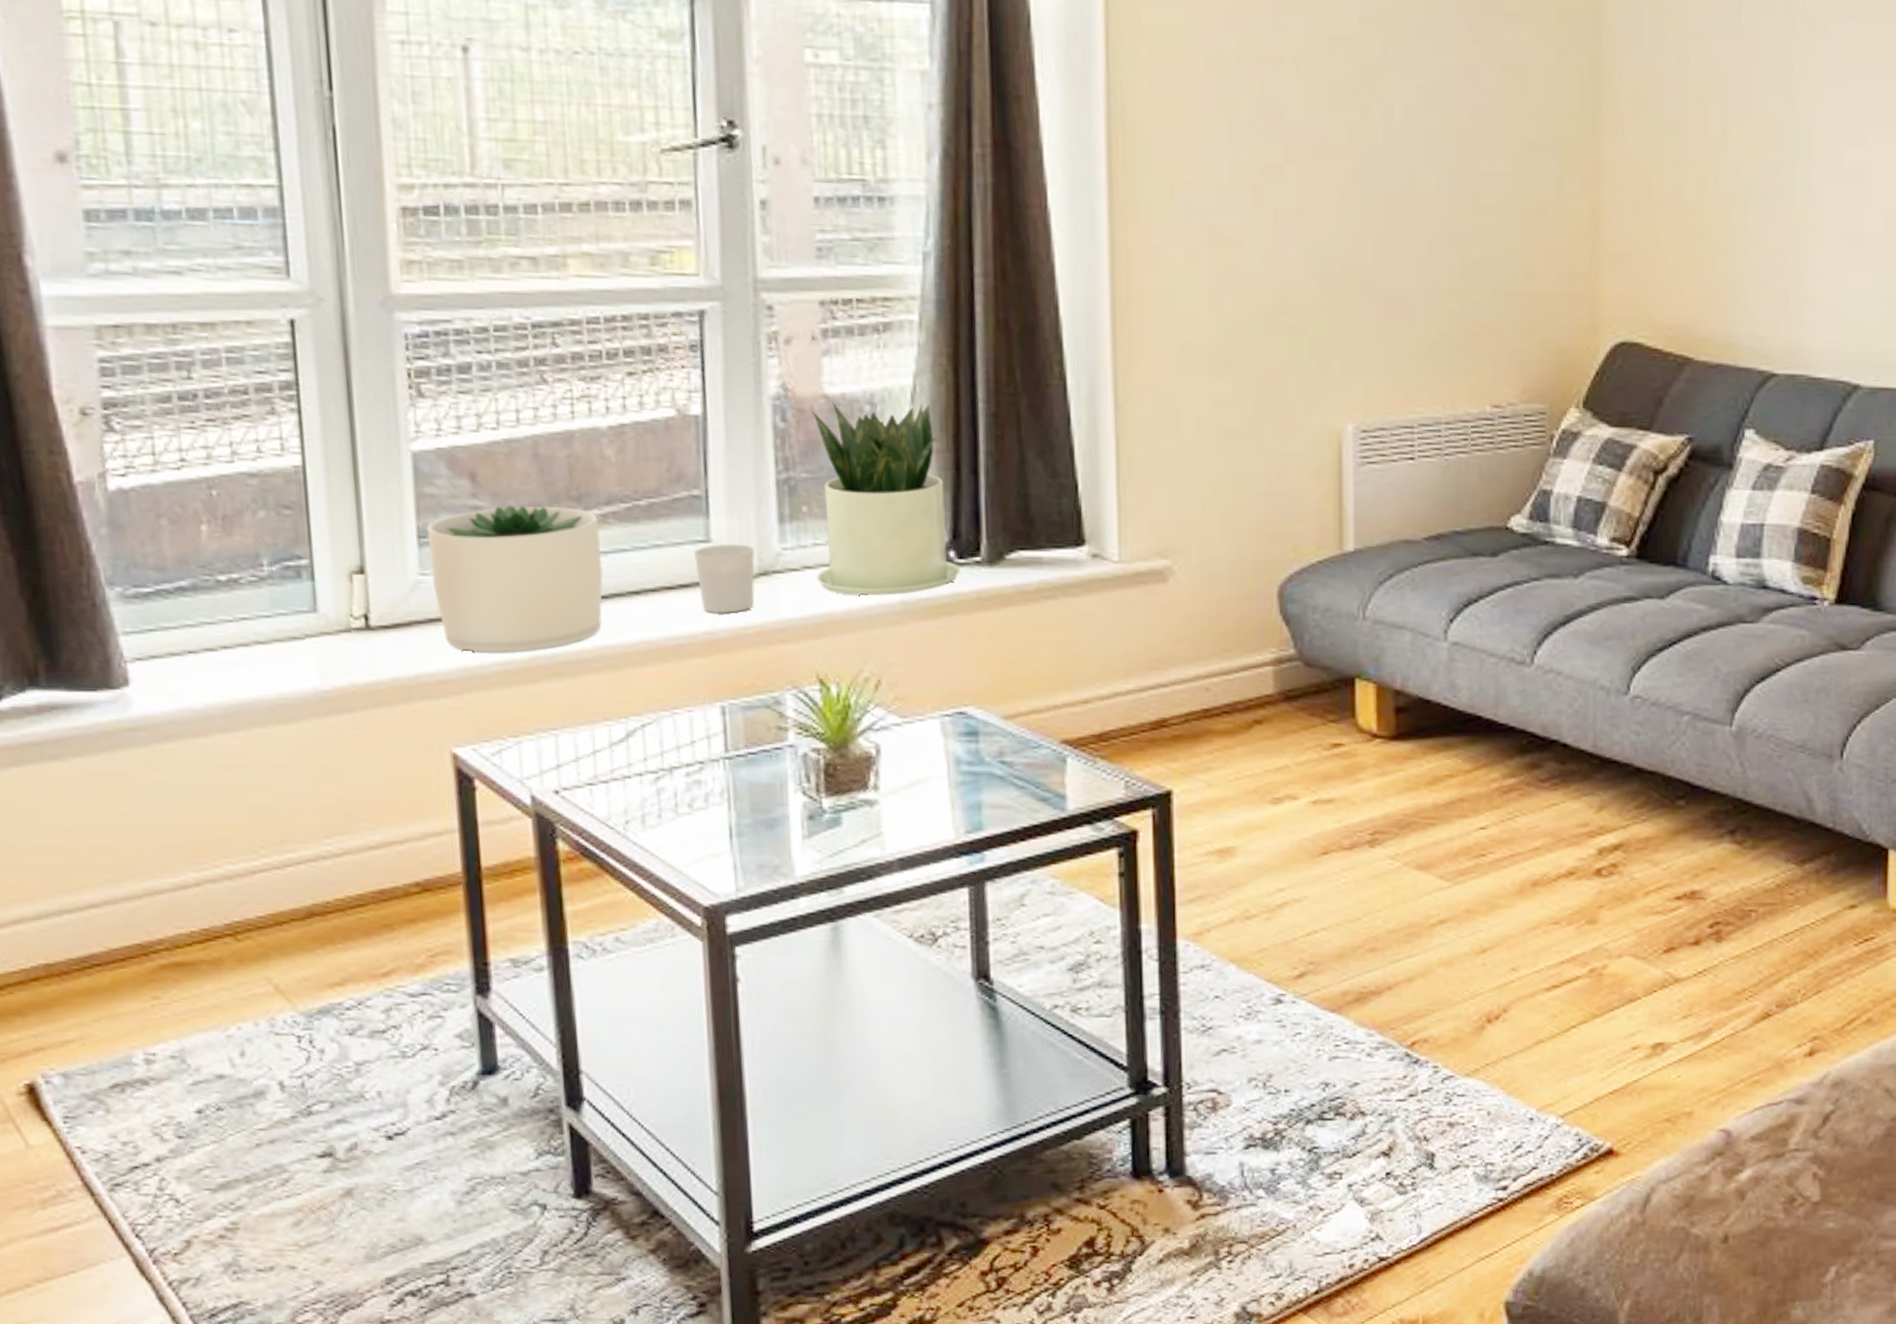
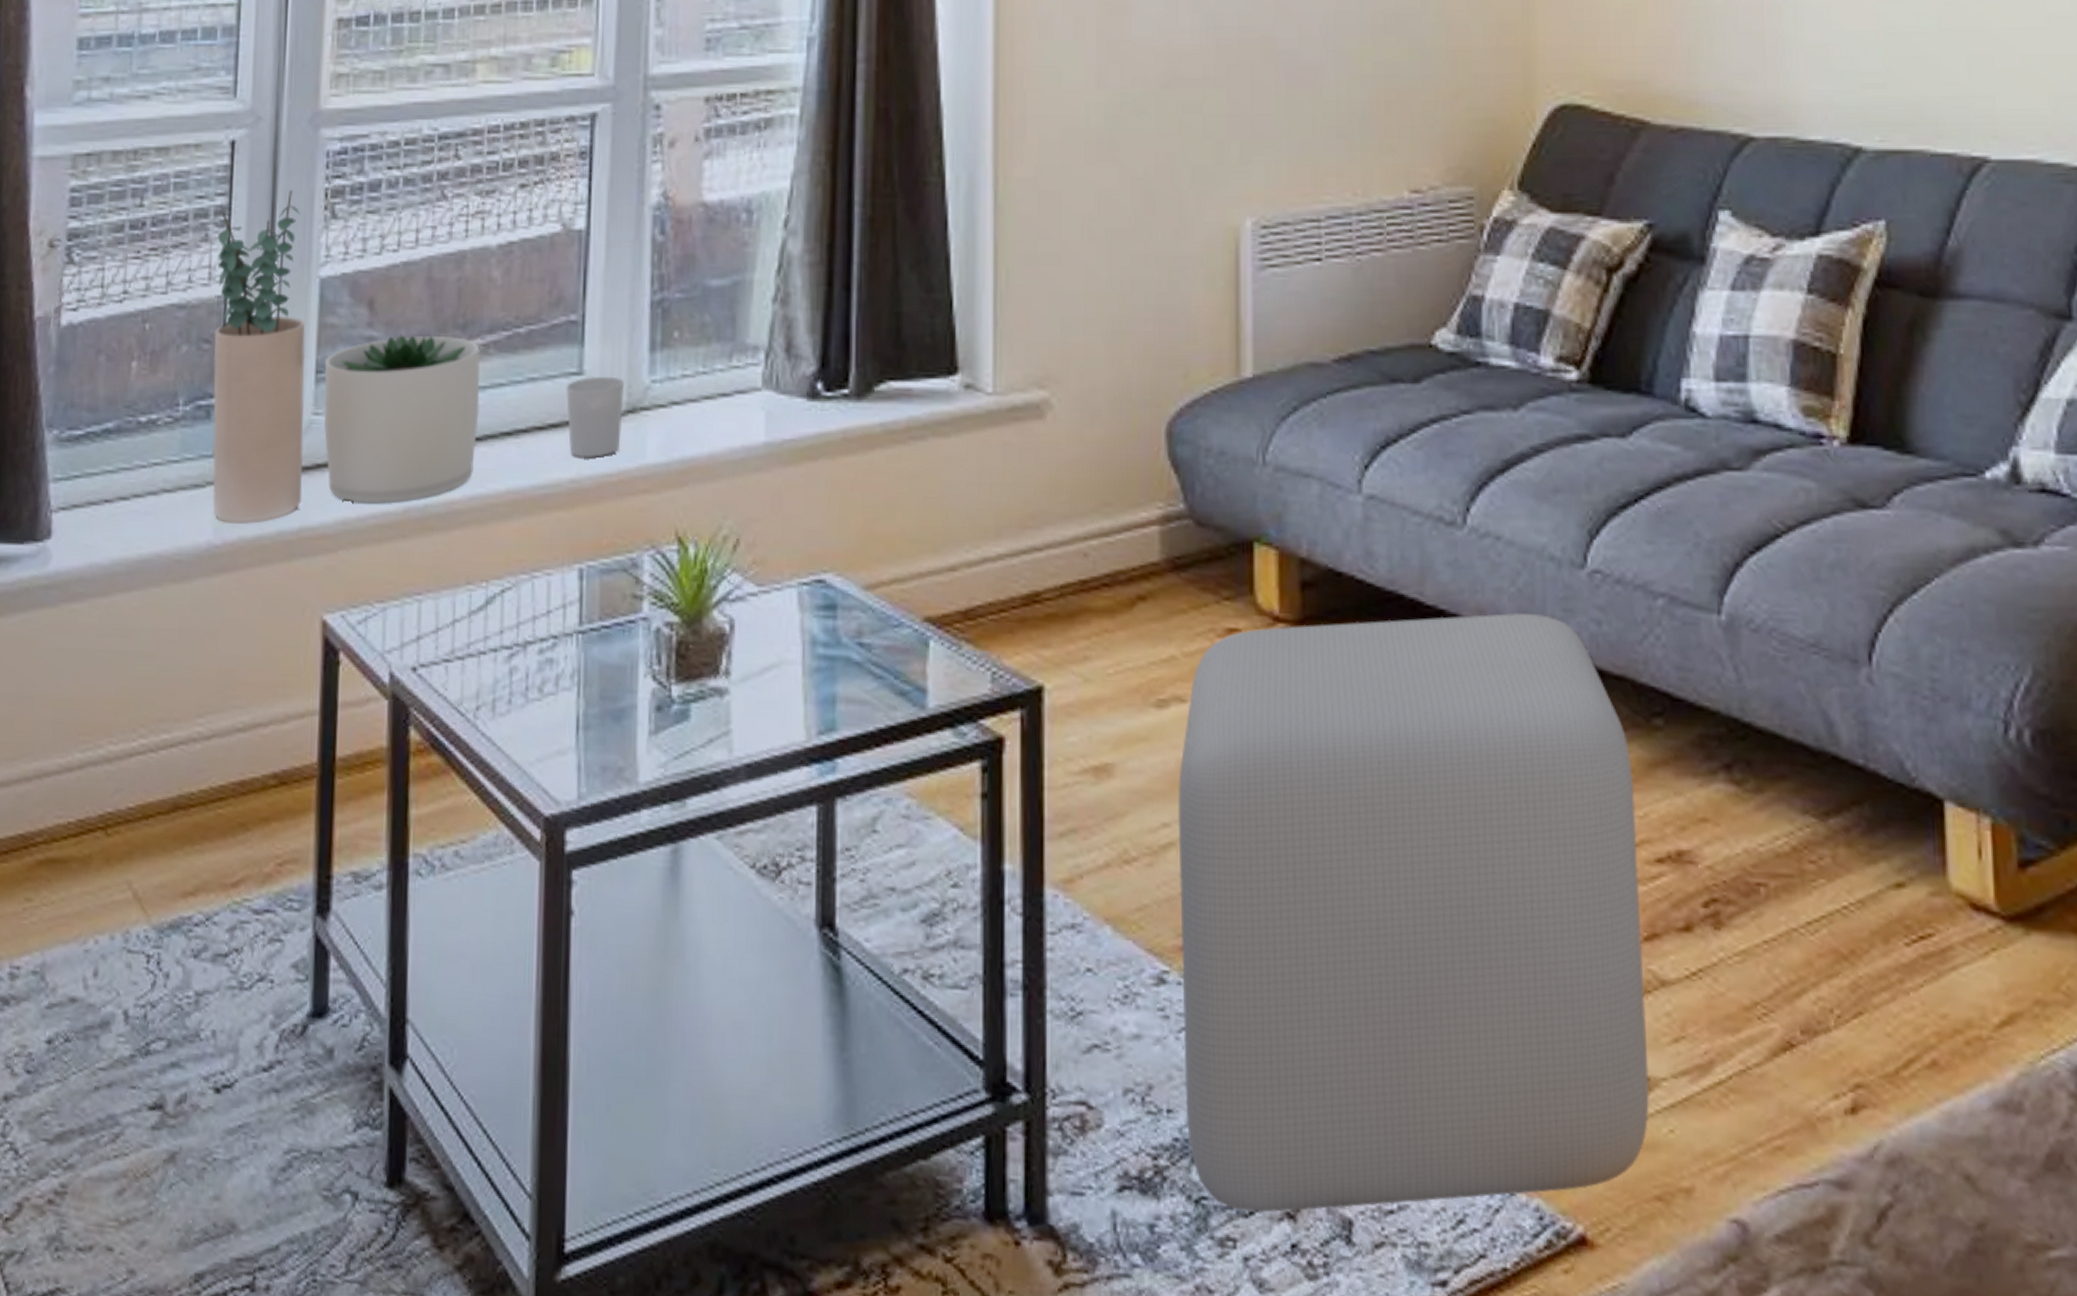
vase: none [286,369,417,672] -> present [212,190,306,525]
planter: present [812,401,961,596] -> none [682,209,828,436]
pouf: none [1291,728,1664,1154] -> present [1178,613,1649,1213]

